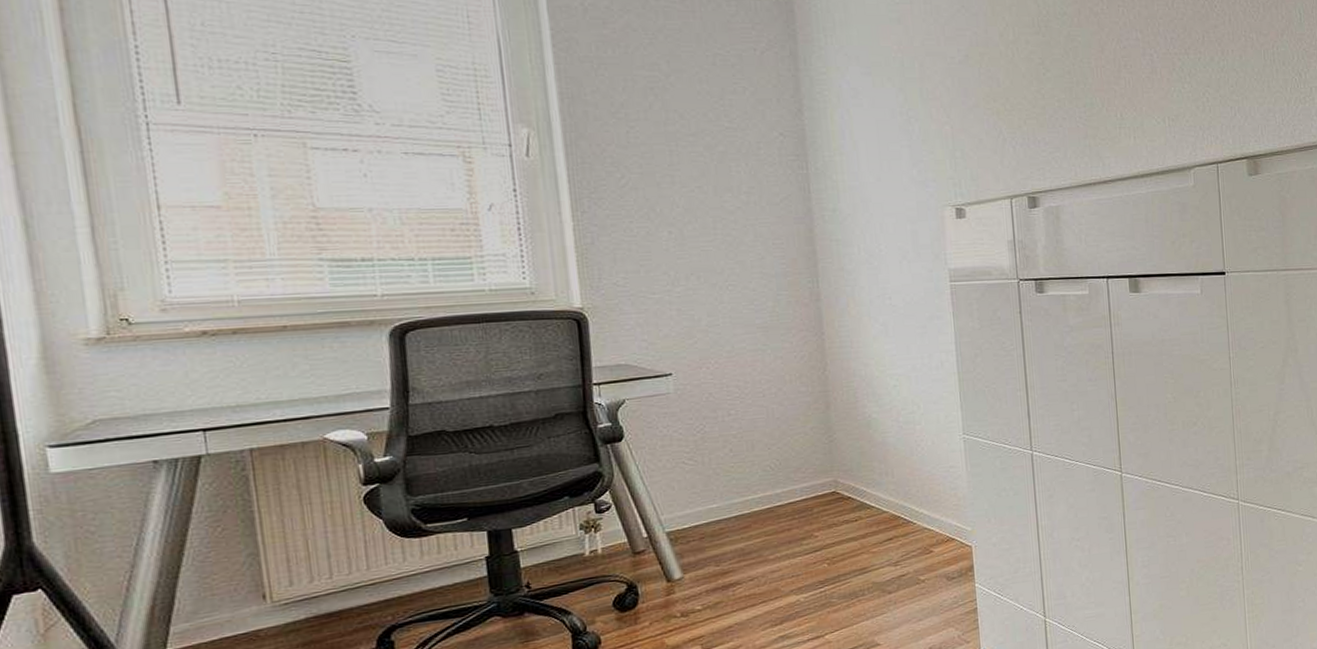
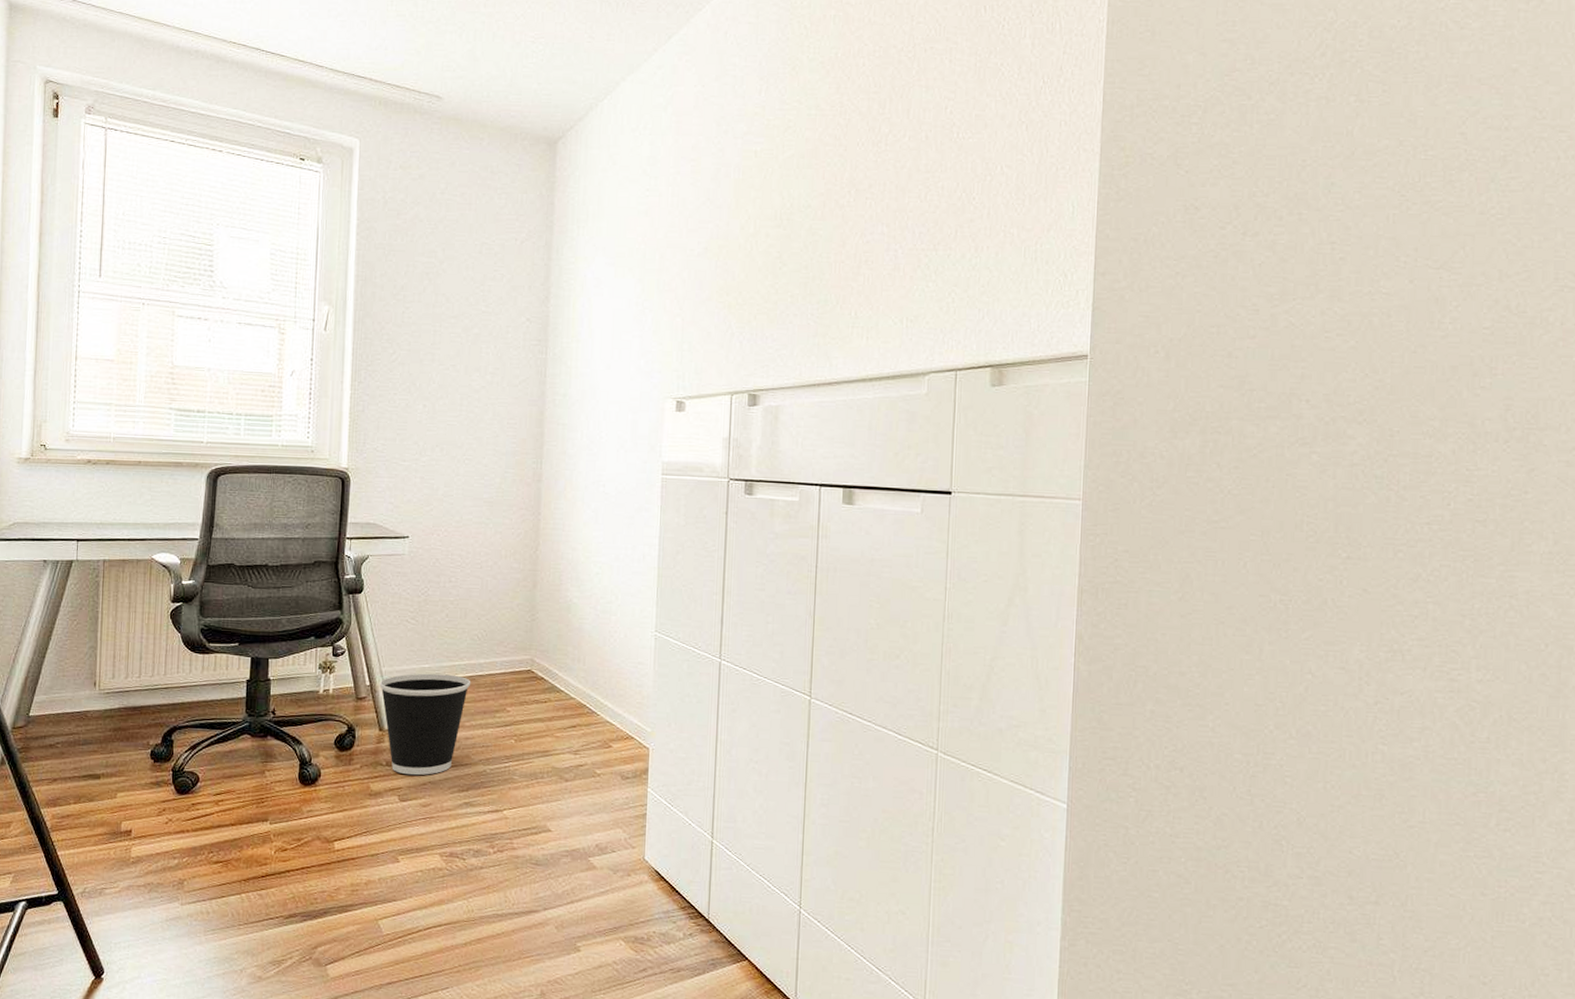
wastebasket: none [659,510,770,622] -> present [379,673,471,776]

